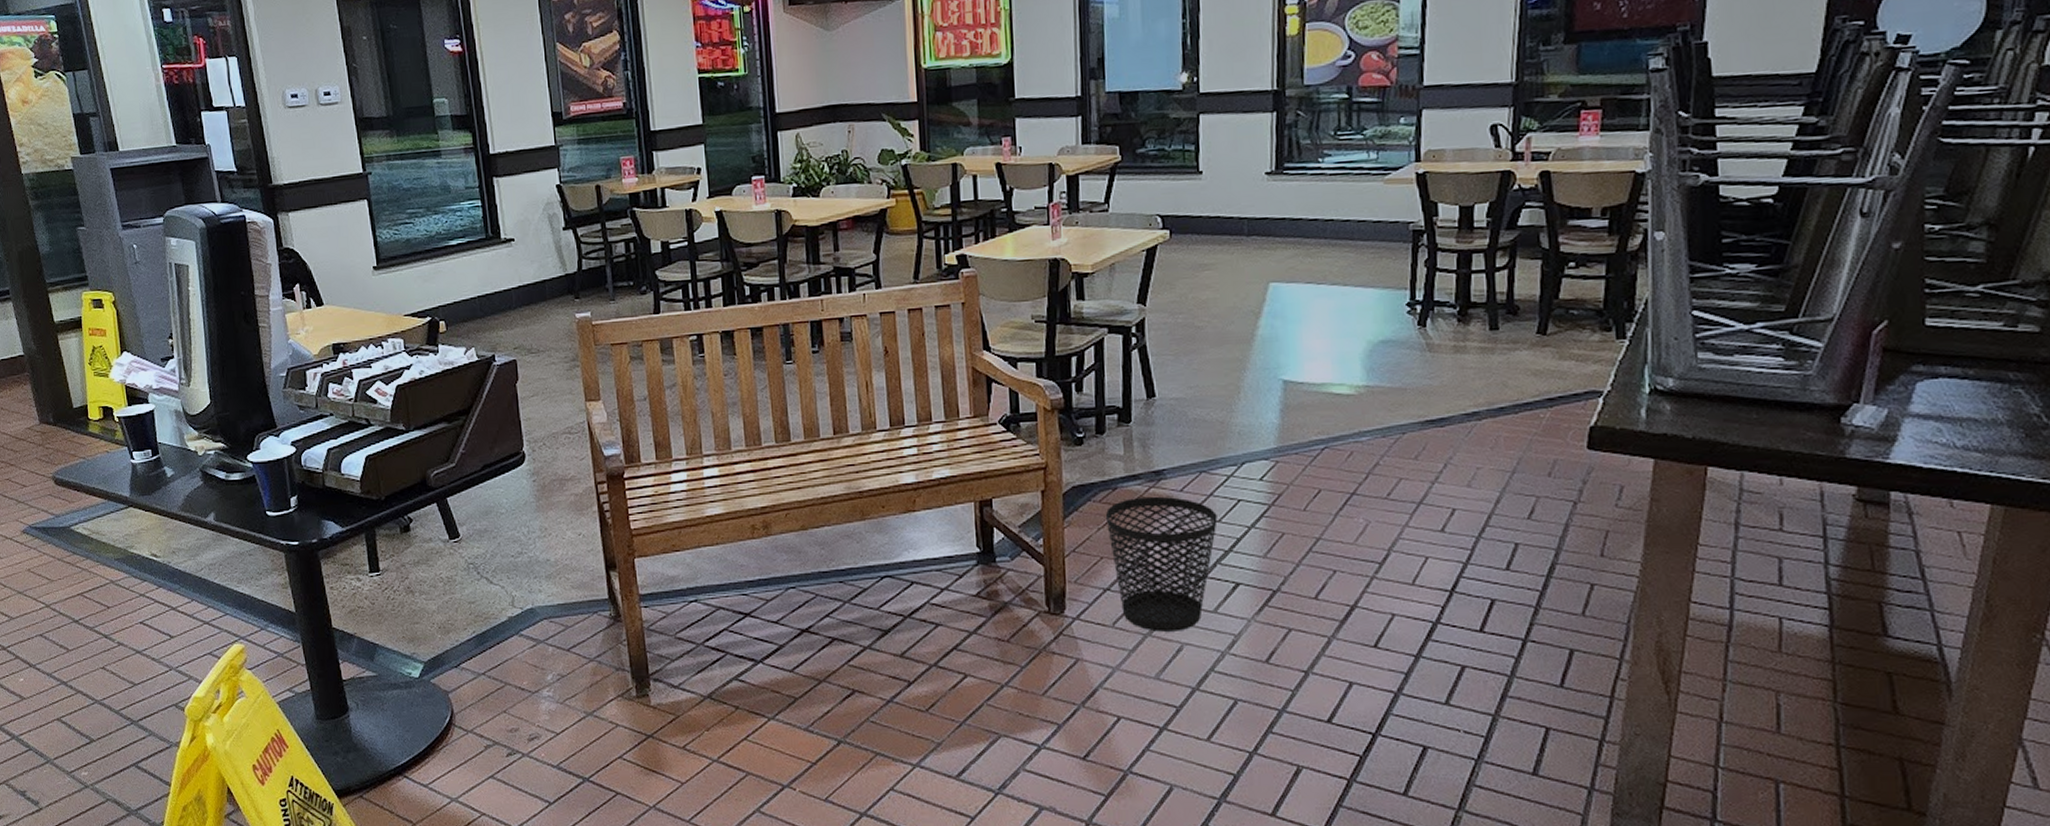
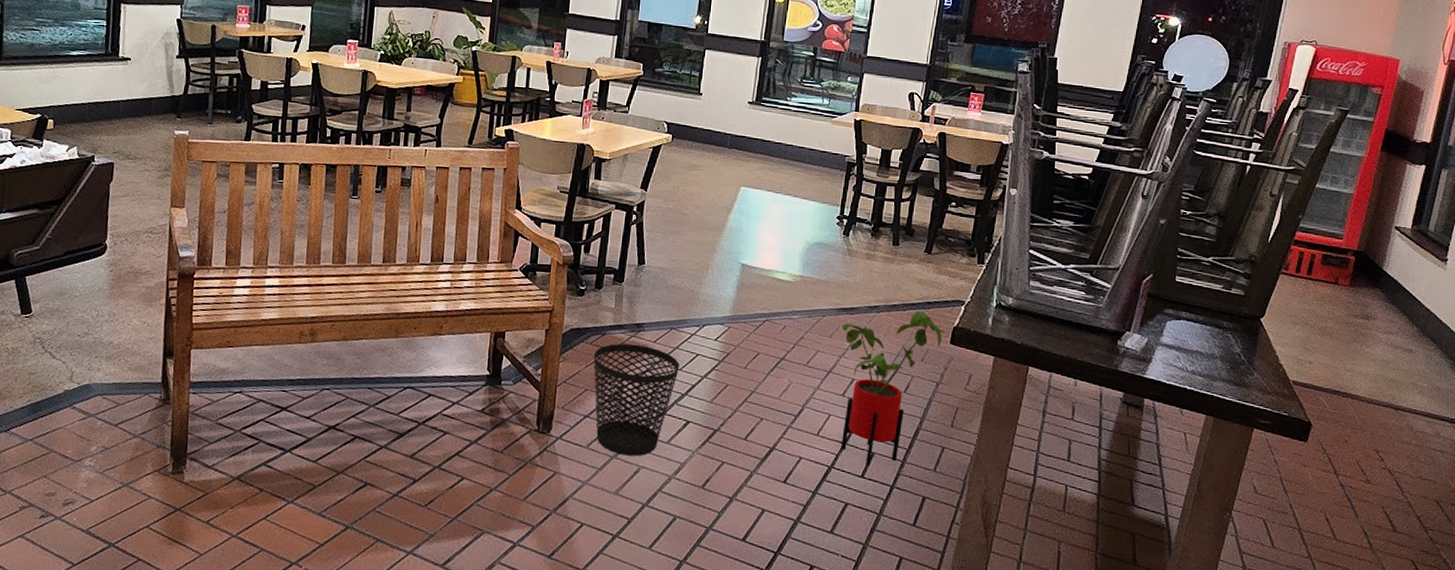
house plant: none [1429,410,1579,617] -> present [840,310,946,466]

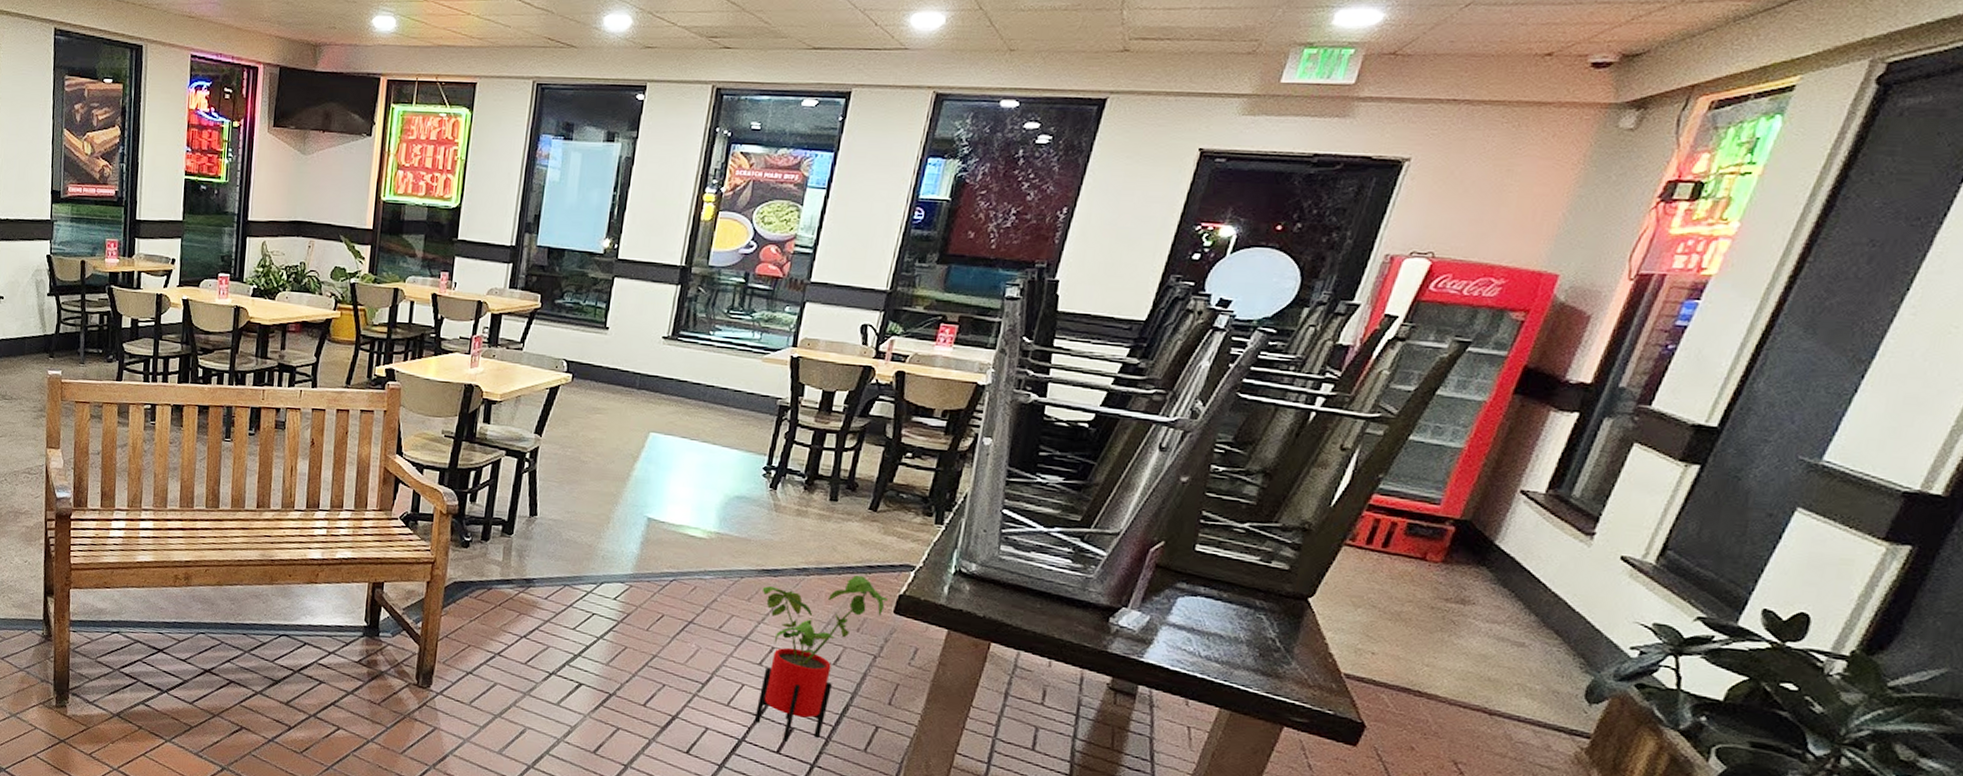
wastebasket: present [593,343,680,456] -> none [477,599,573,717]

